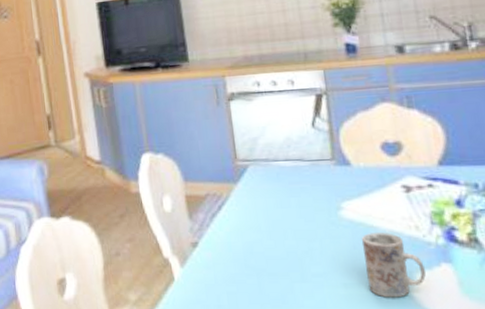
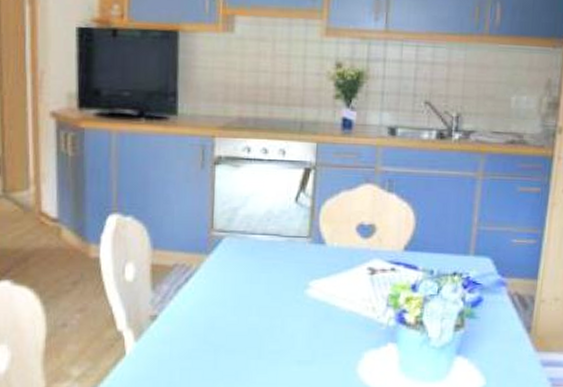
mug: present [361,233,426,298] -> none [320,312,373,375]

